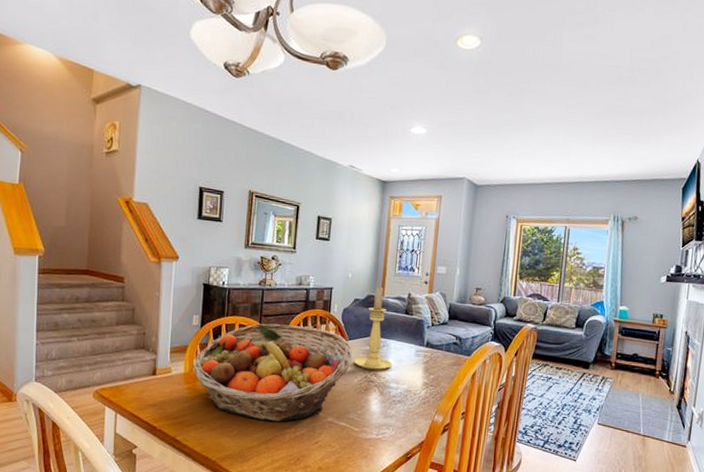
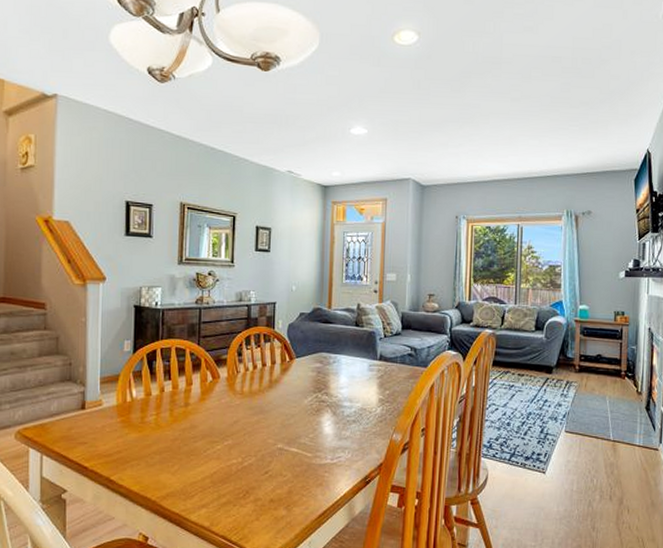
fruit basket: present [193,323,353,422] -> none [126,345,301,452]
candle holder: present [353,286,393,370] -> none [302,298,345,389]

